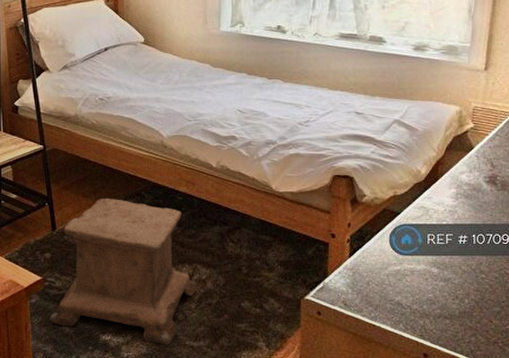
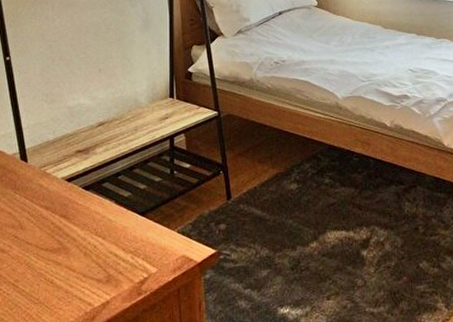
stool: present [50,198,197,345] -> none [225,162,375,314]

